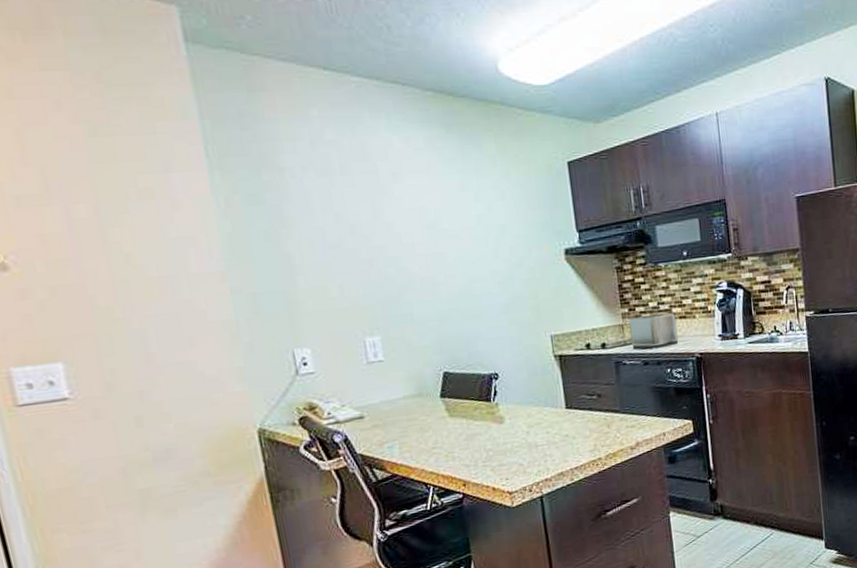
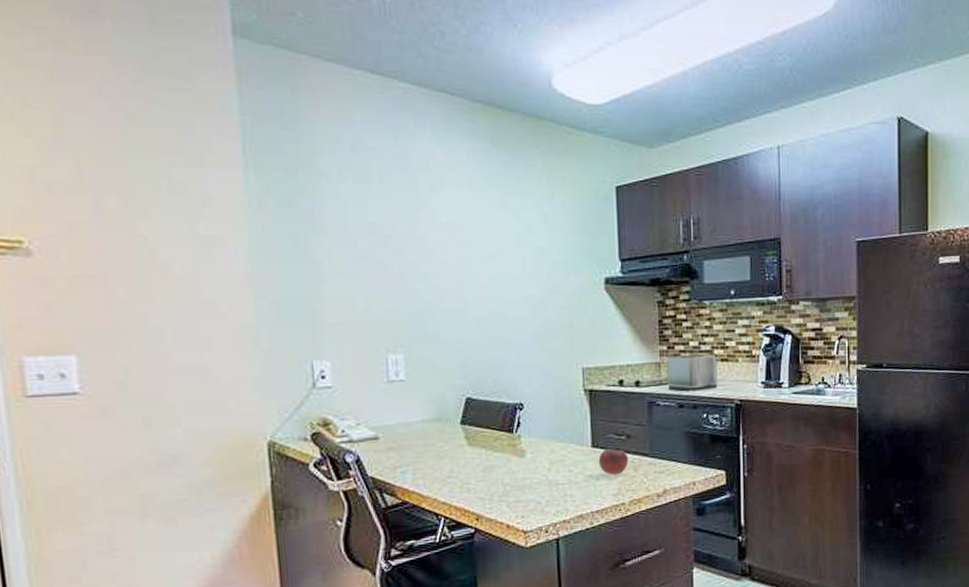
fruit: none [573,405,602,433] -> present [598,446,629,475]

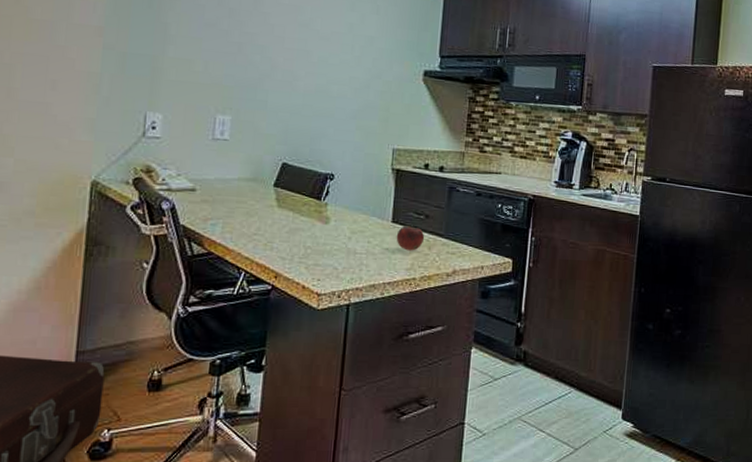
toaster: present [665,354,718,392] -> none [469,147,517,183]

